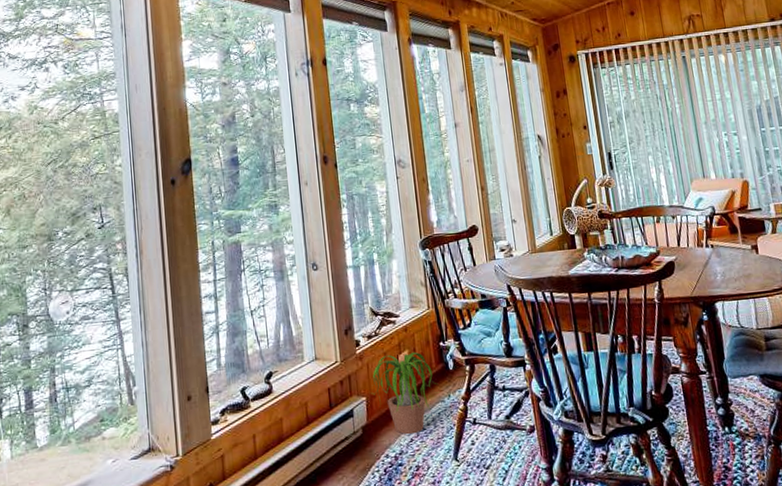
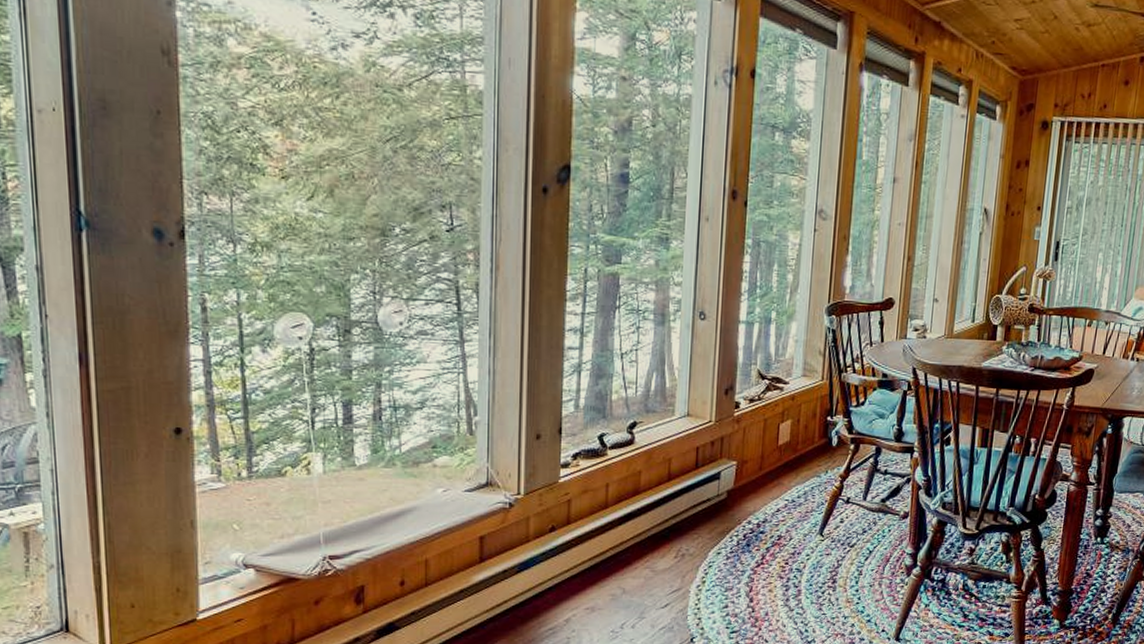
potted plant: present [371,351,438,435] -> none [743,421,817,505]

